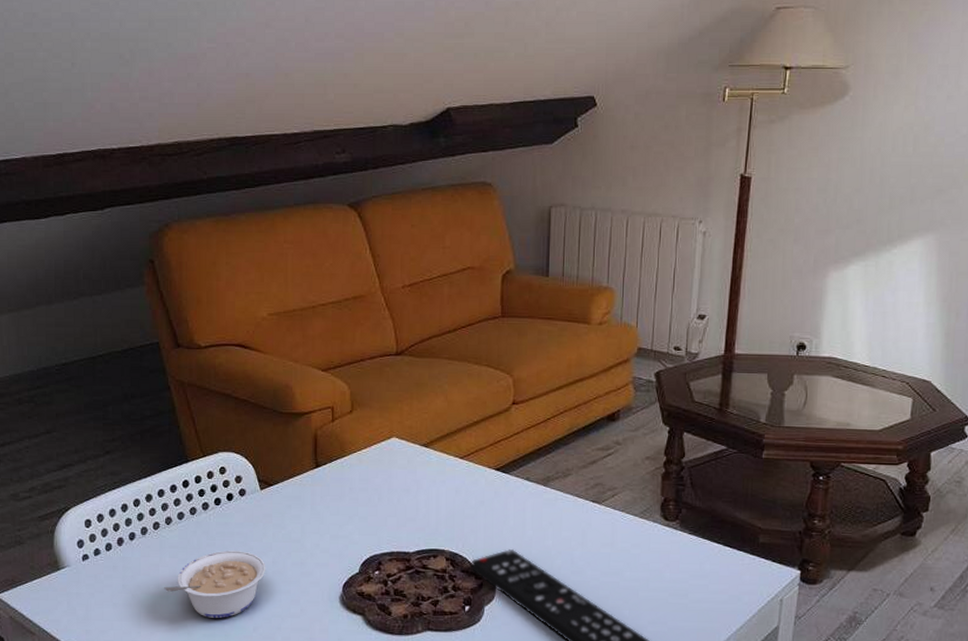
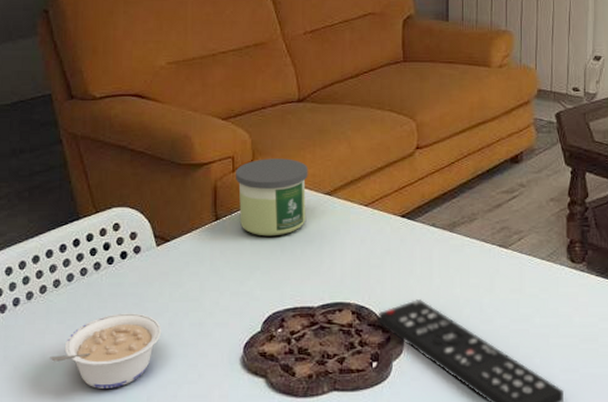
candle: none [335,409,406,484] -> present [236,158,308,236]

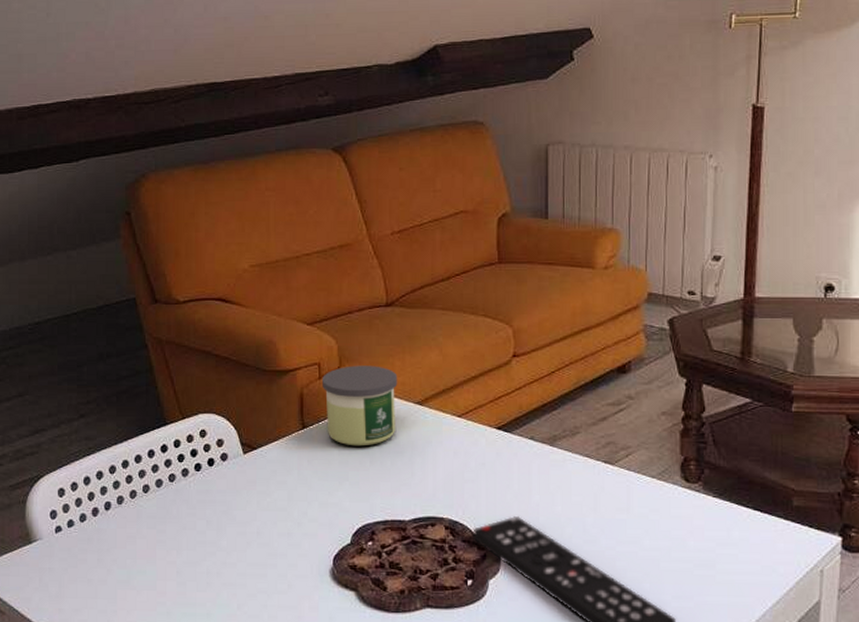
legume: present [50,313,162,389] -> none [142,520,250,595]

